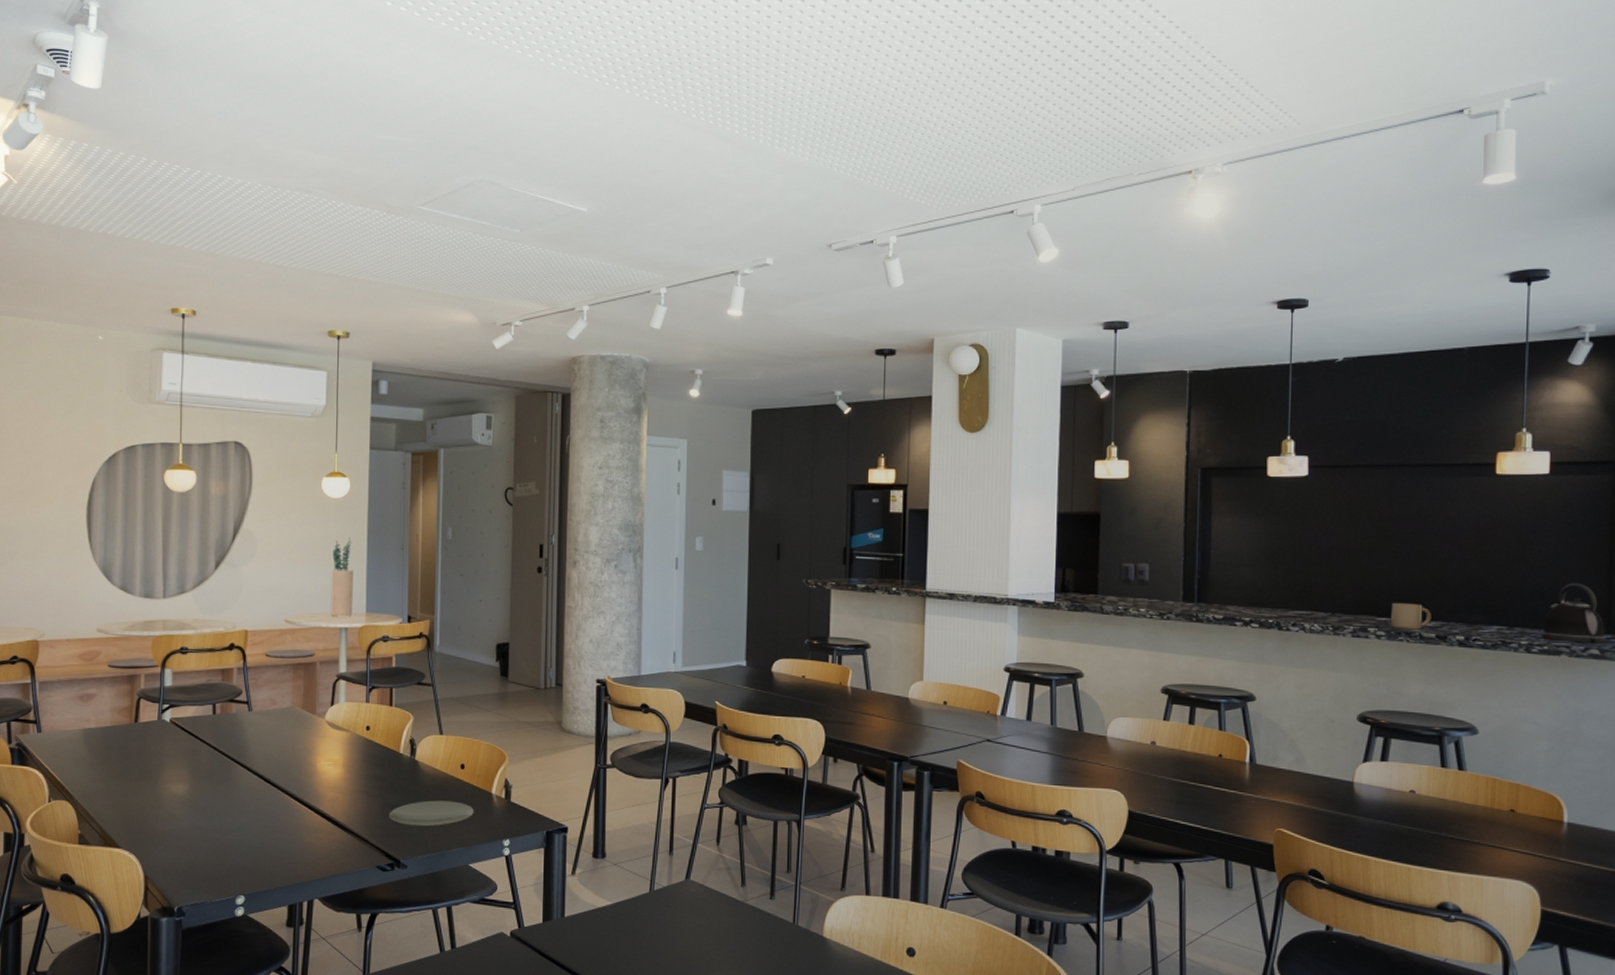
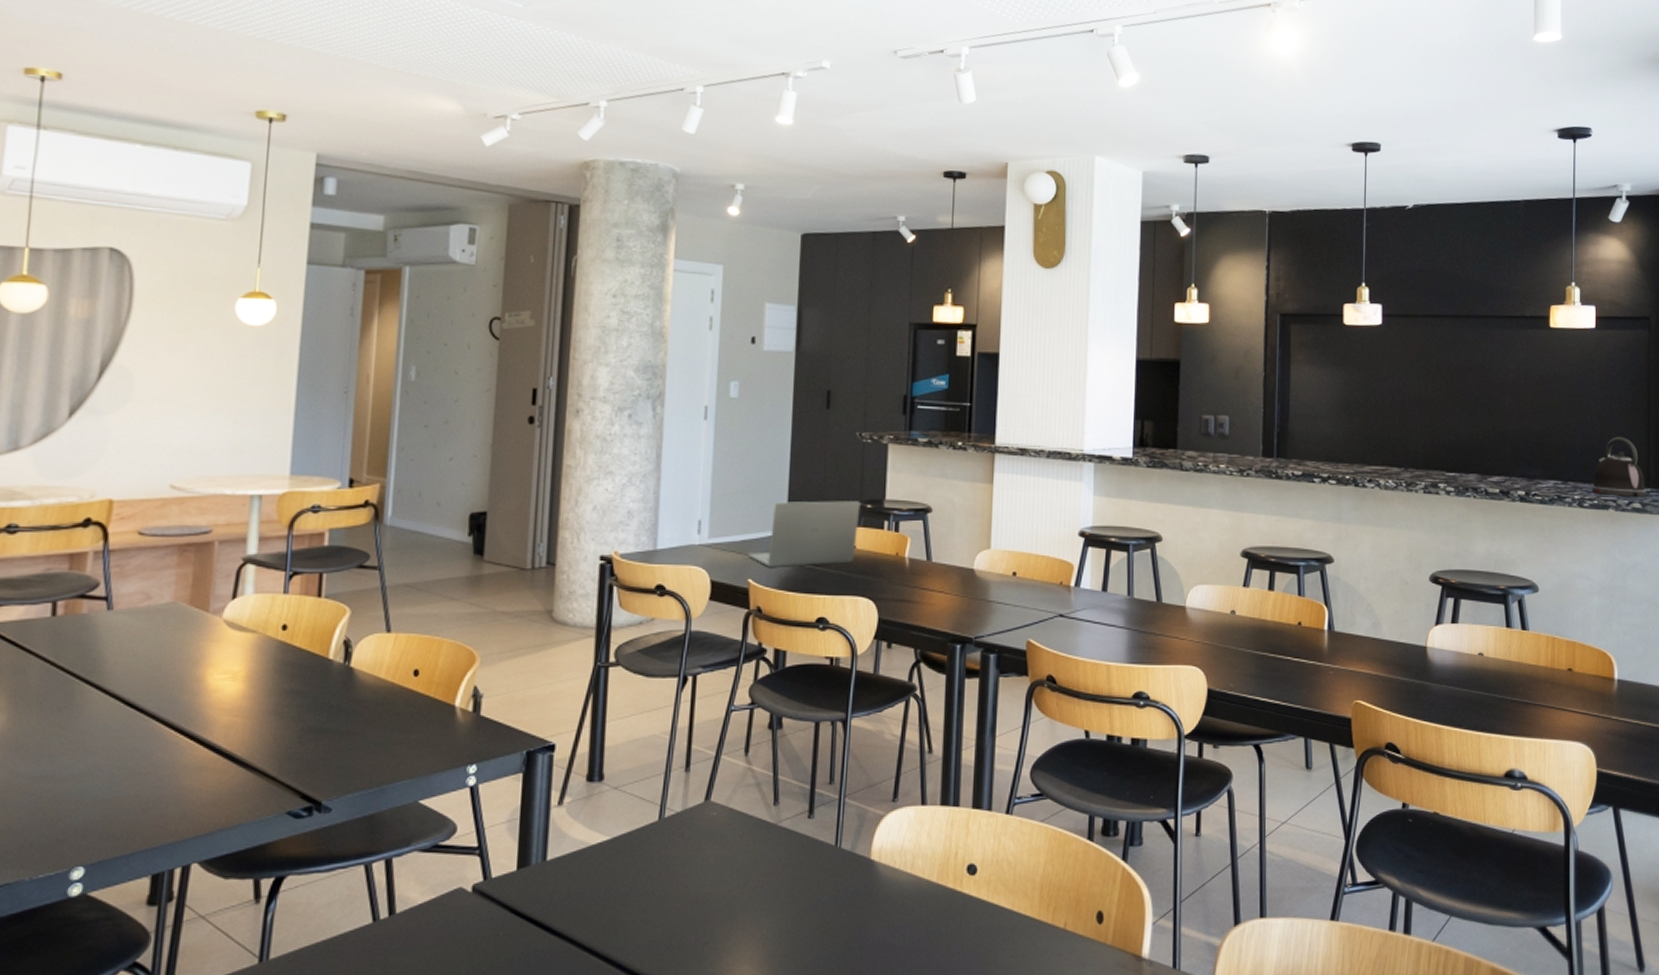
vase: present [330,537,353,618] -> none [238,377,275,482]
plate: present [389,800,474,828] -> none [308,719,429,757]
laptop: none [714,637,808,692] -> present [748,501,861,567]
mug: present [1390,602,1432,630] -> none [1458,457,1495,485]

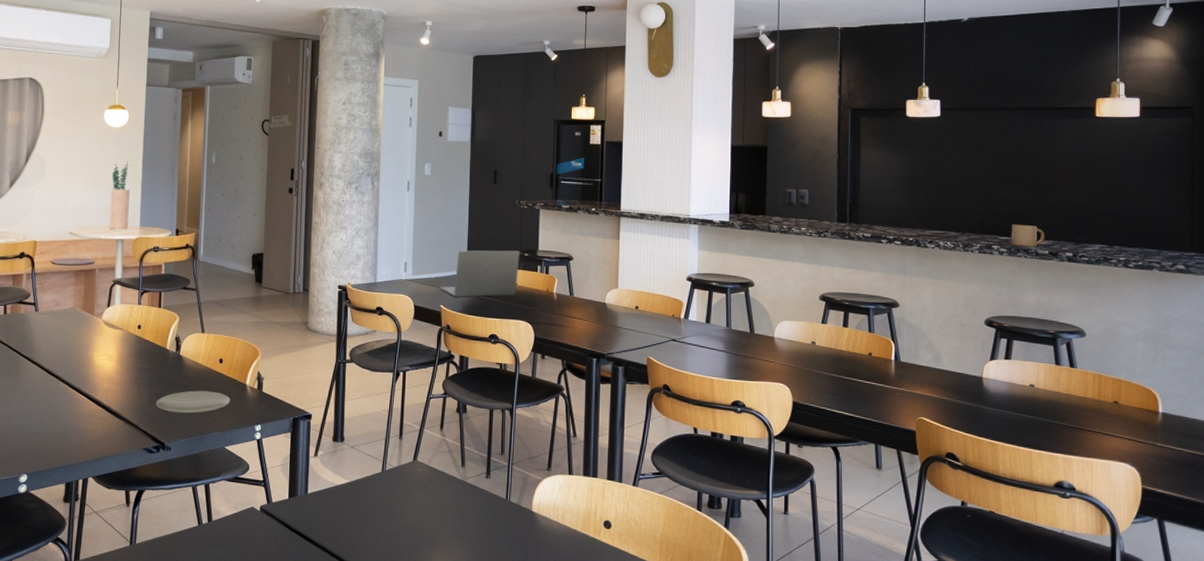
vase: none [238,377,275,482] -> present [109,161,130,231]
plate: none [308,719,429,757] -> present [156,390,230,415]
mug: none [1458,457,1495,485] -> present [1011,224,1045,248]
kettle: present [1591,436,1646,497] -> none [1136,208,1190,260]

